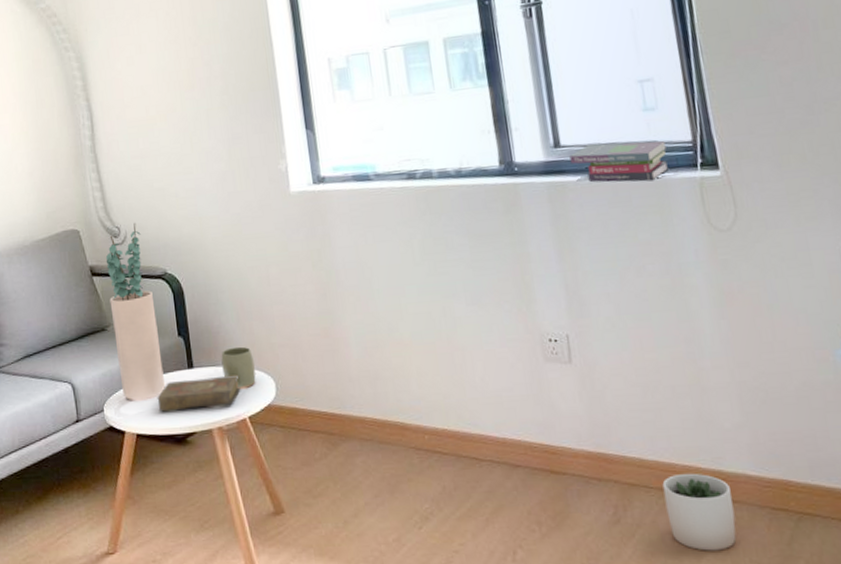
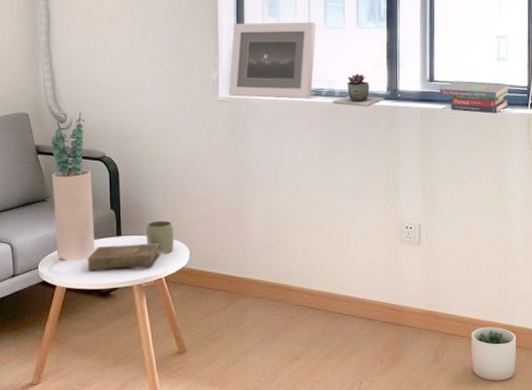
picture frame: none [298,89,404,190] -> present [228,21,316,99]
succulent plant: none [430,147,497,189] -> present [332,74,384,107]

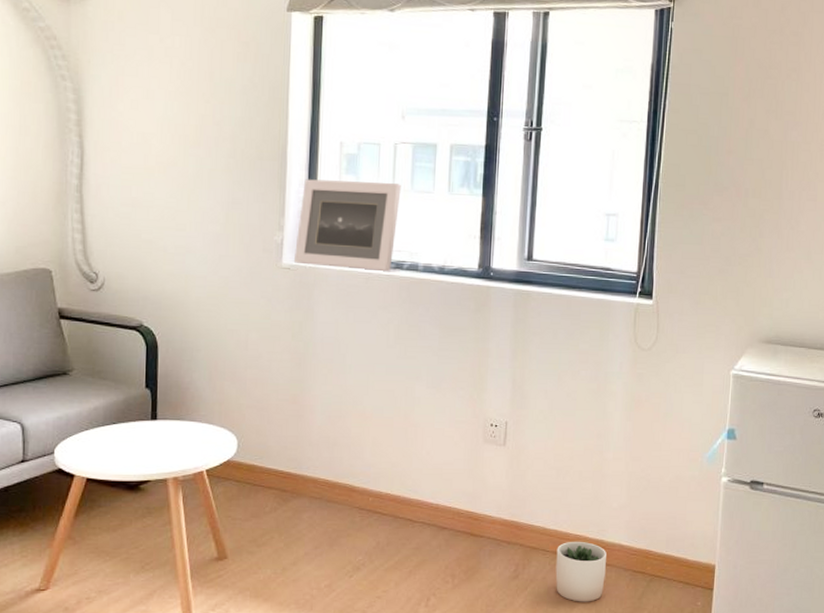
vase: present [51,111,95,261] -> none [76,270,125,447]
book: present [87,243,160,270] -> none [113,430,203,459]
mug: present [146,220,174,254] -> none [186,403,220,443]
succulent plant: present [332,74,384,107] -> none [414,246,475,285]
books: present [439,82,509,114] -> none [538,262,616,301]

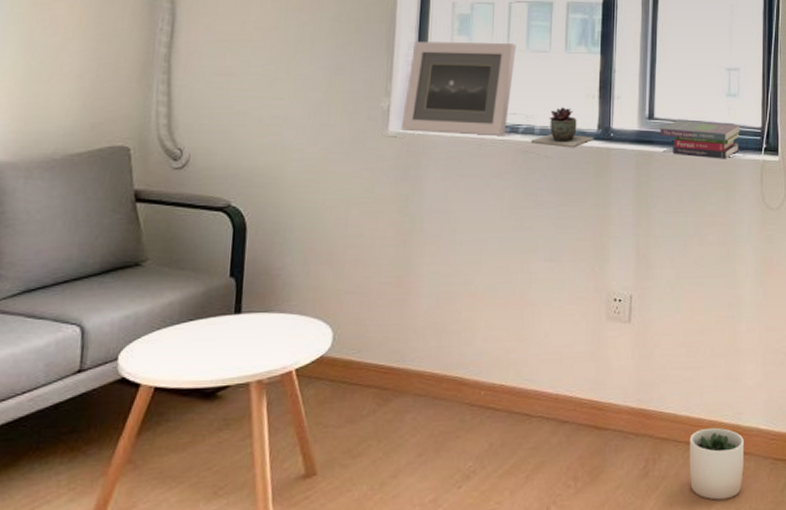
succulent plant: none [414,246,475,285] -> present [530,107,594,148]
books: none [538,262,616,301] -> present [660,120,740,159]

